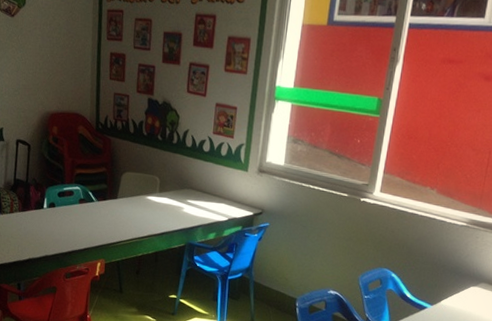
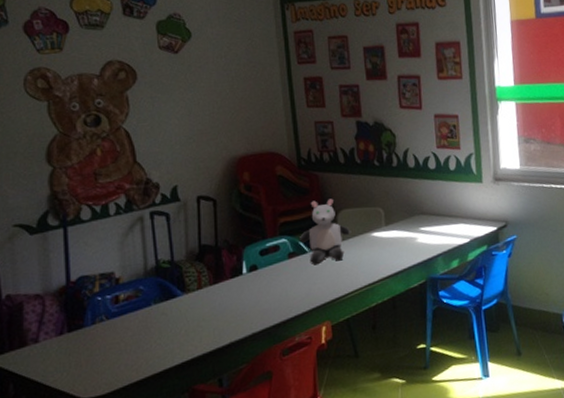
stuffed animal: none [90,160,131,214] -> present [300,198,351,264]

